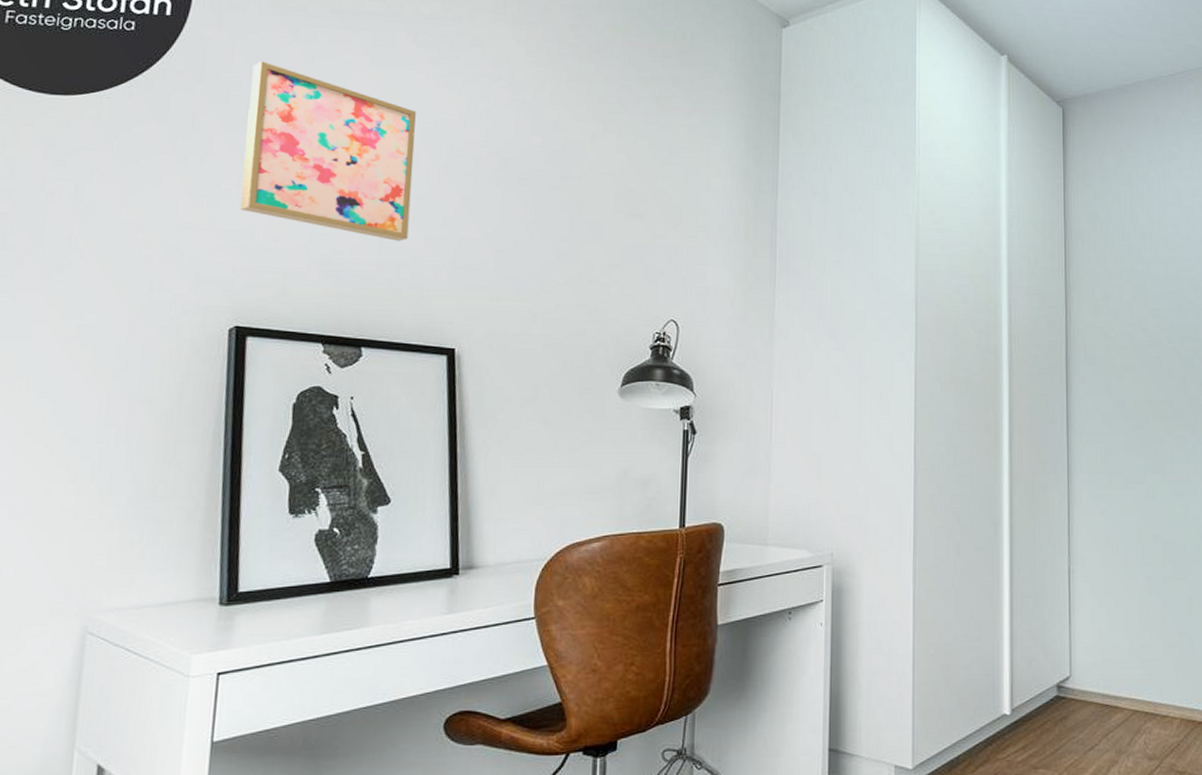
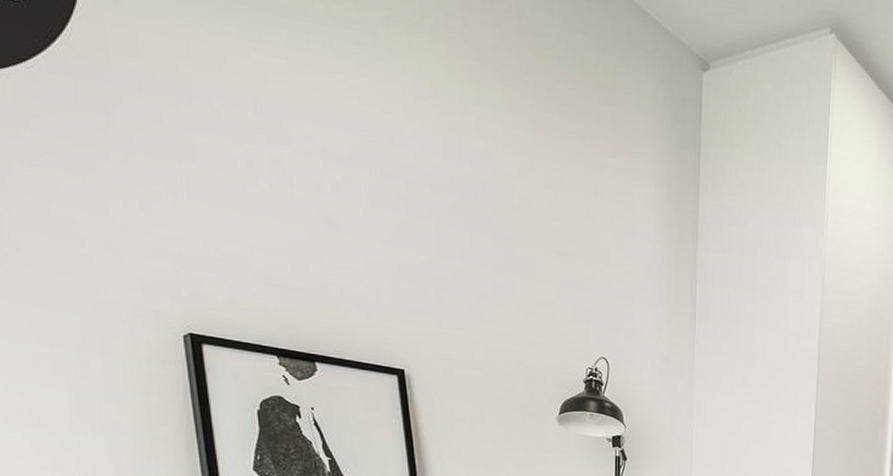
wall art: present [240,61,416,241] -> none [161,52,348,262]

